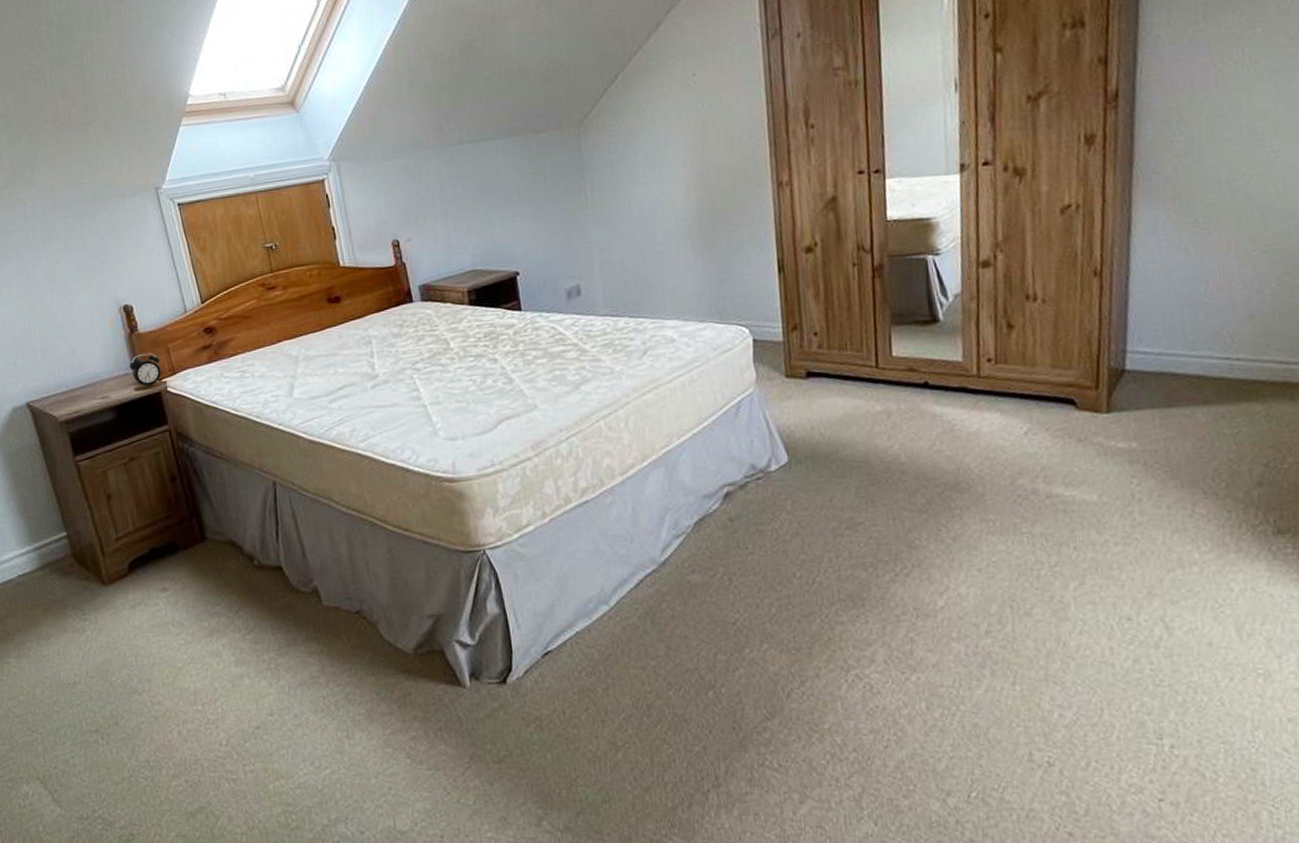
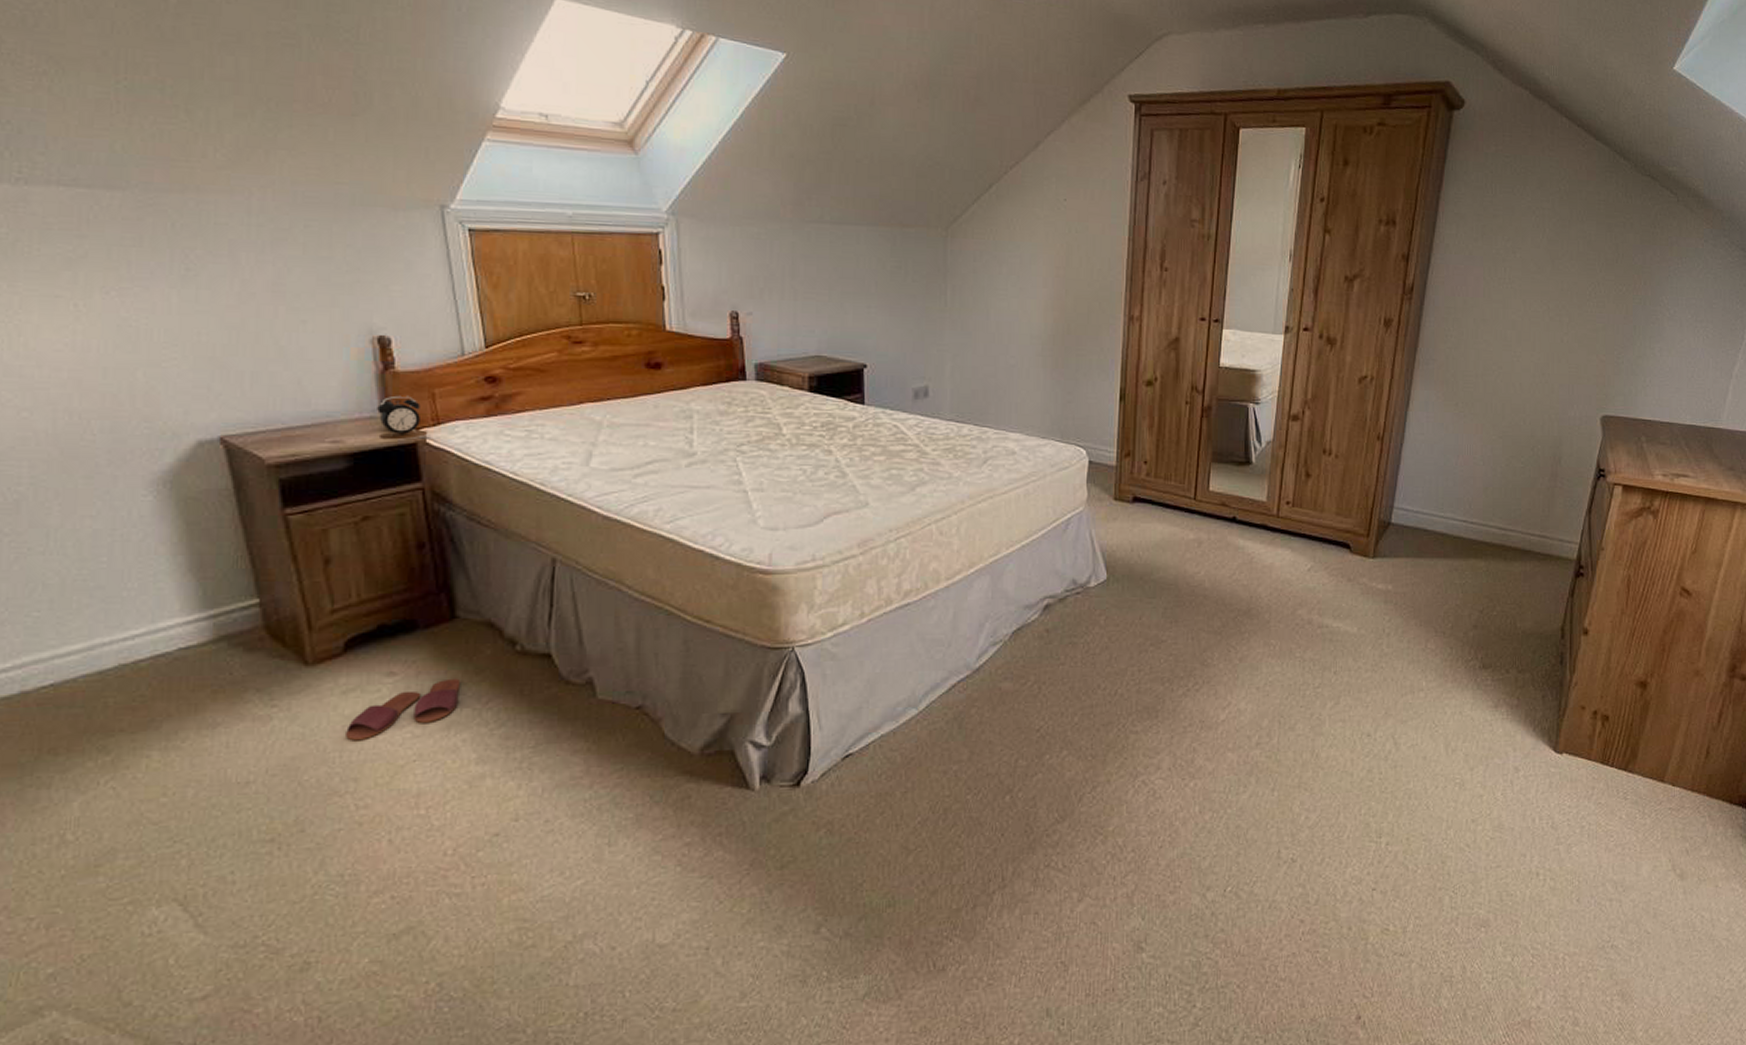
slippers: none [137,591,216,648] -> present [346,678,461,741]

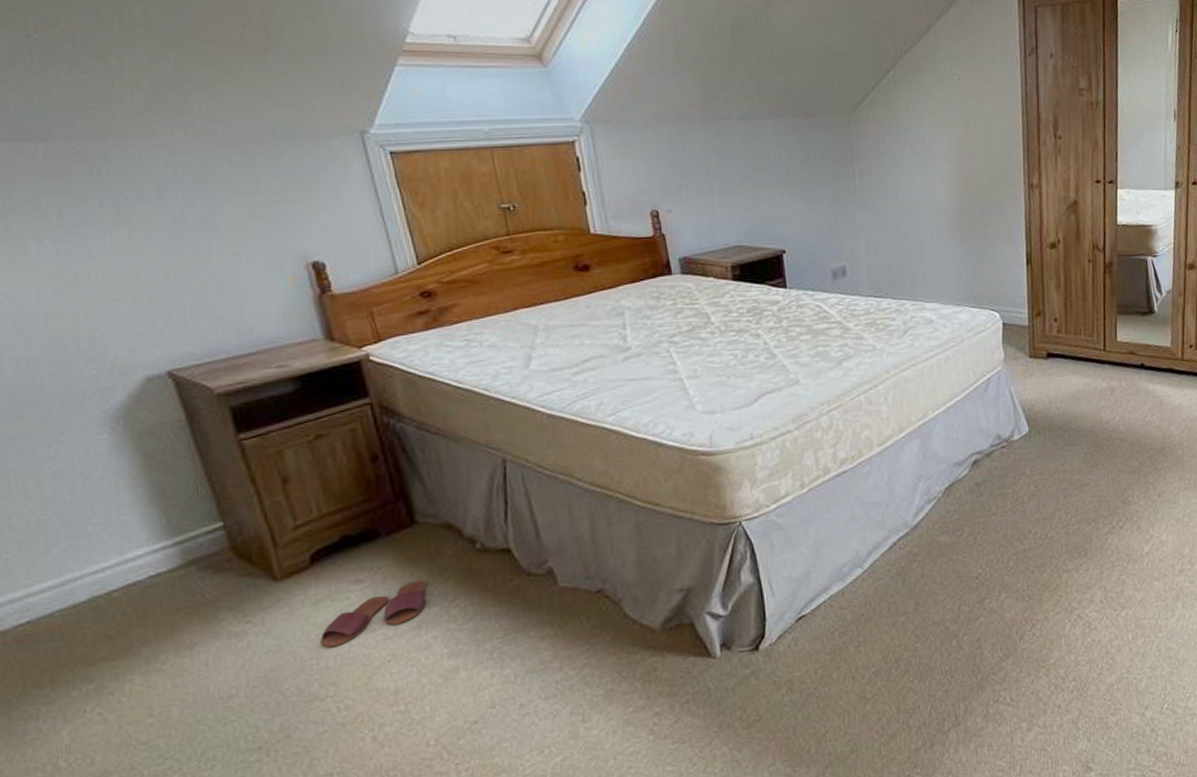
alarm clock: present [377,395,428,440] -> none [318,316,371,361]

